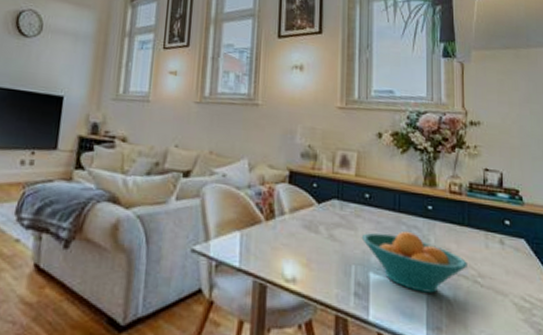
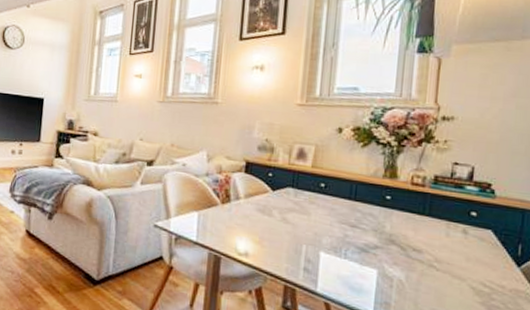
fruit bowl: present [361,231,467,293] -> none [314,217,424,273]

